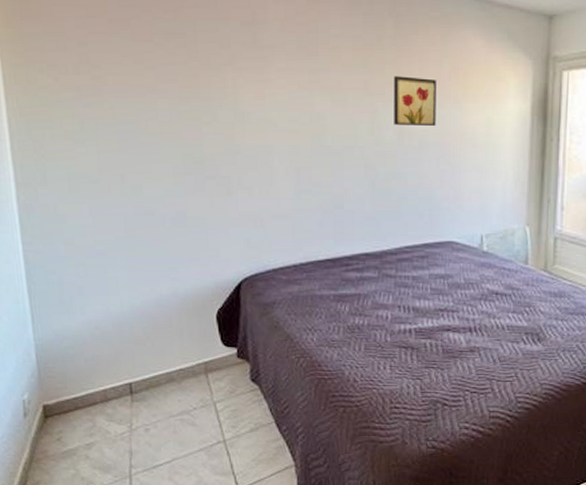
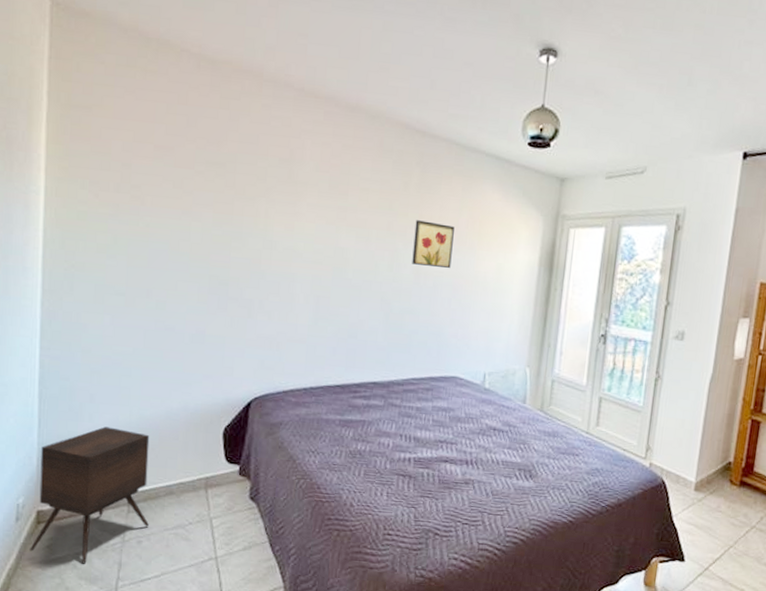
side table: none [38,318,154,454] -> present [30,426,150,564]

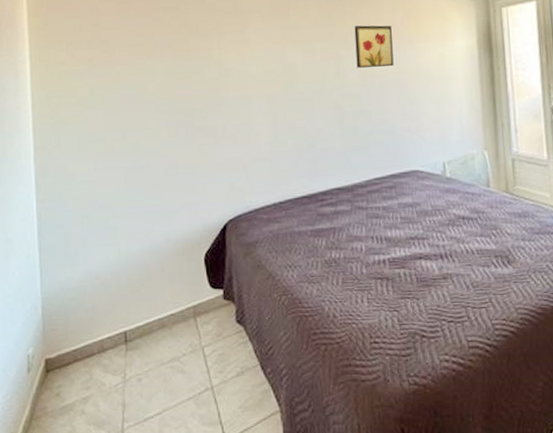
side table: present [30,426,150,564] -> none [42,268,146,409]

